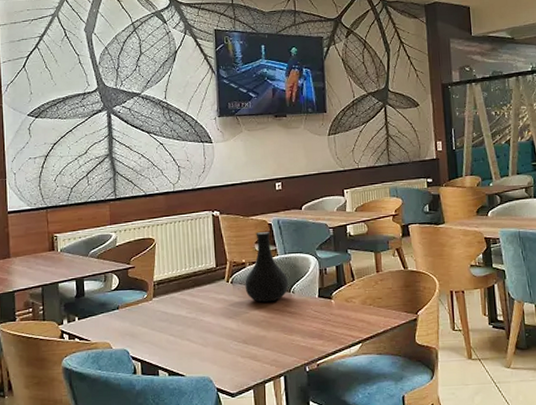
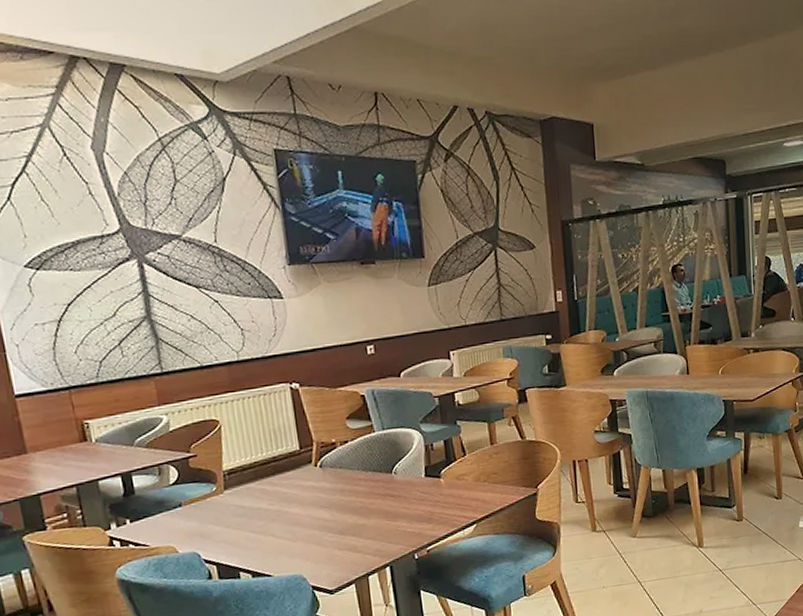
vase: present [245,231,288,303] -> none [336,404,389,487]

